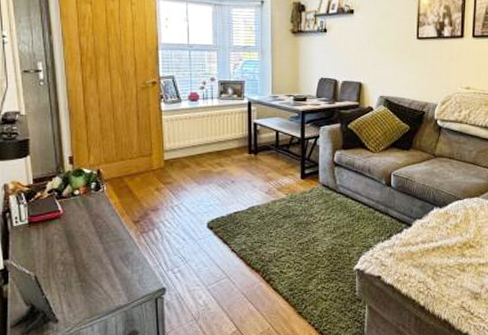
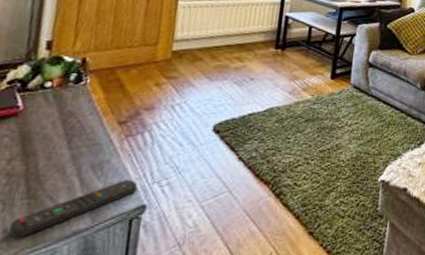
remote control: none [73,268,156,310] -> present [9,180,138,237]

